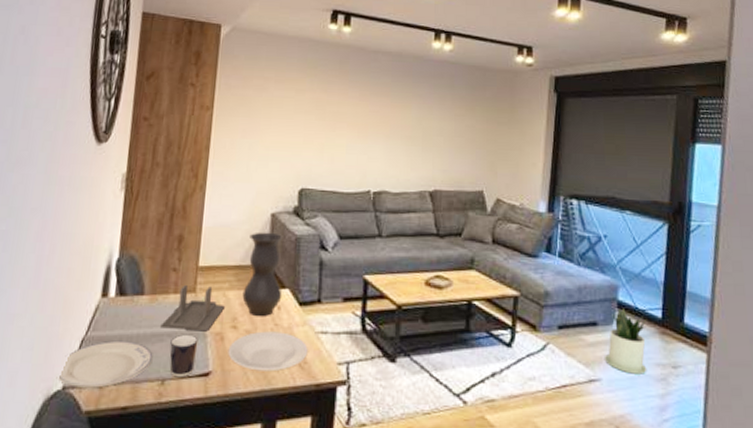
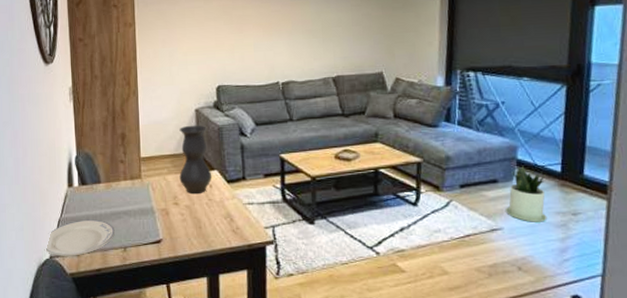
napkin holder: present [160,285,224,332] -> none [117,173,166,209]
mug: present [169,334,198,377] -> none [127,211,149,245]
plate: present [228,331,308,372] -> none [173,205,239,237]

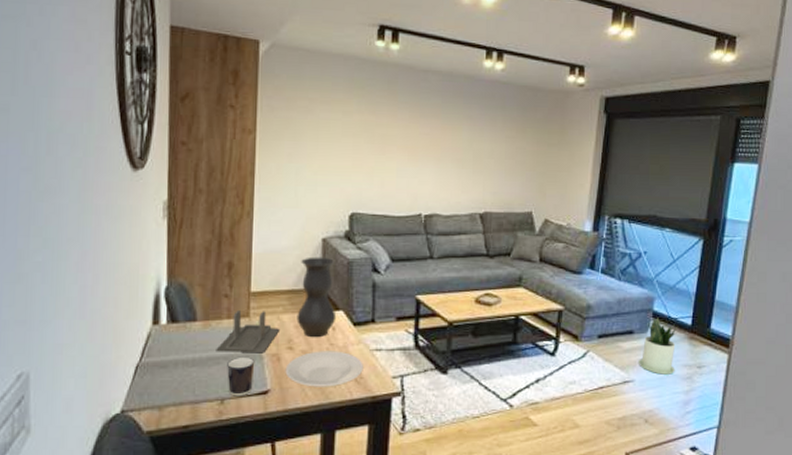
plate: present [44,219,115,256] -> none [114,365,211,410]
napkin holder: none [117,173,166,209] -> present [216,311,279,353]
mug: none [127,211,149,245] -> present [227,356,255,396]
plate: none [173,205,239,237] -> present [285,351,363,387]

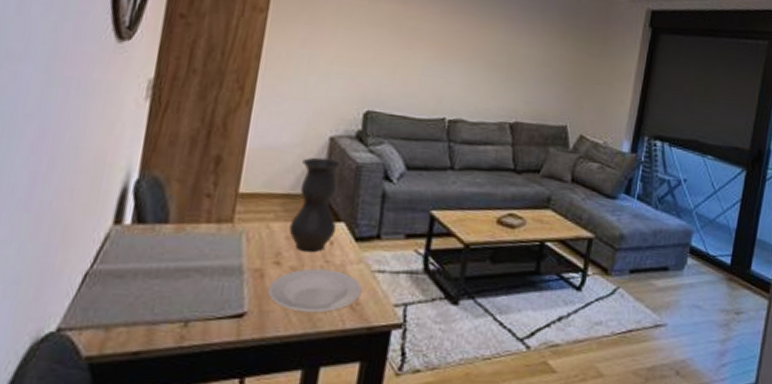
napkin holder: present [216,311,279,353] -> none [187,214,267,268]
mug: present [227,356,255,396] -> none [195,269,233,319]
planter: present [639,318,677,375] -> none [672,254,716,320]

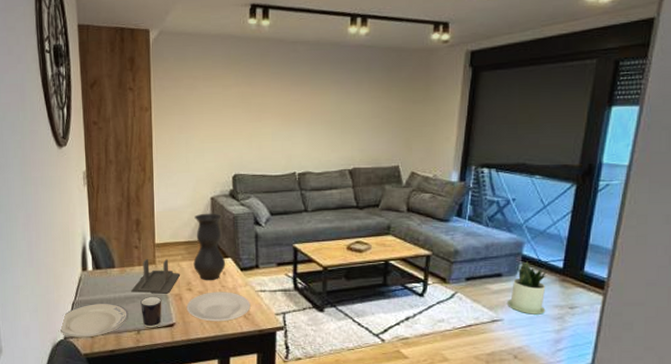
plate: none [49,275,176,330] -> present [58,303,129,338]
napkin holder: none [187,214,267,268] -> present [131,259,180,294]
mug: none [195,269,233,319] -> present [140,296,162,328]
planter: none [672,254,716,320] -> present [507,261,548,315]

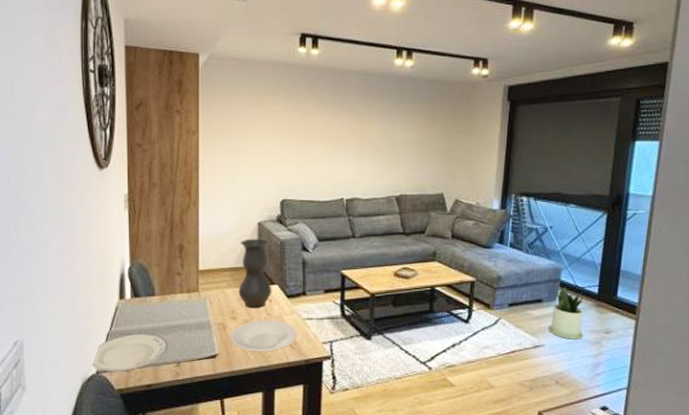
napkin holder: present [131,259,180,294] -> none [172,286,224,323]
mug: present [140,296,162,328] -> none [181,325,204,360]

